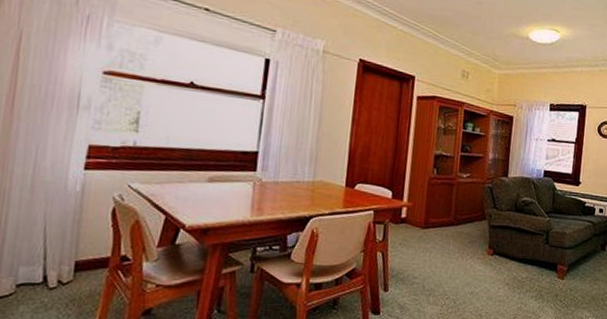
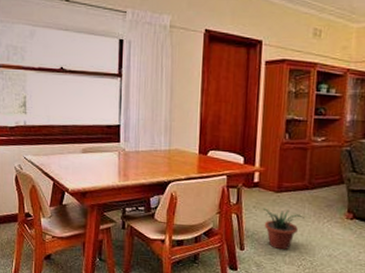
potted plant: none [409,245,449,290] -> present [264,208,304,250]

